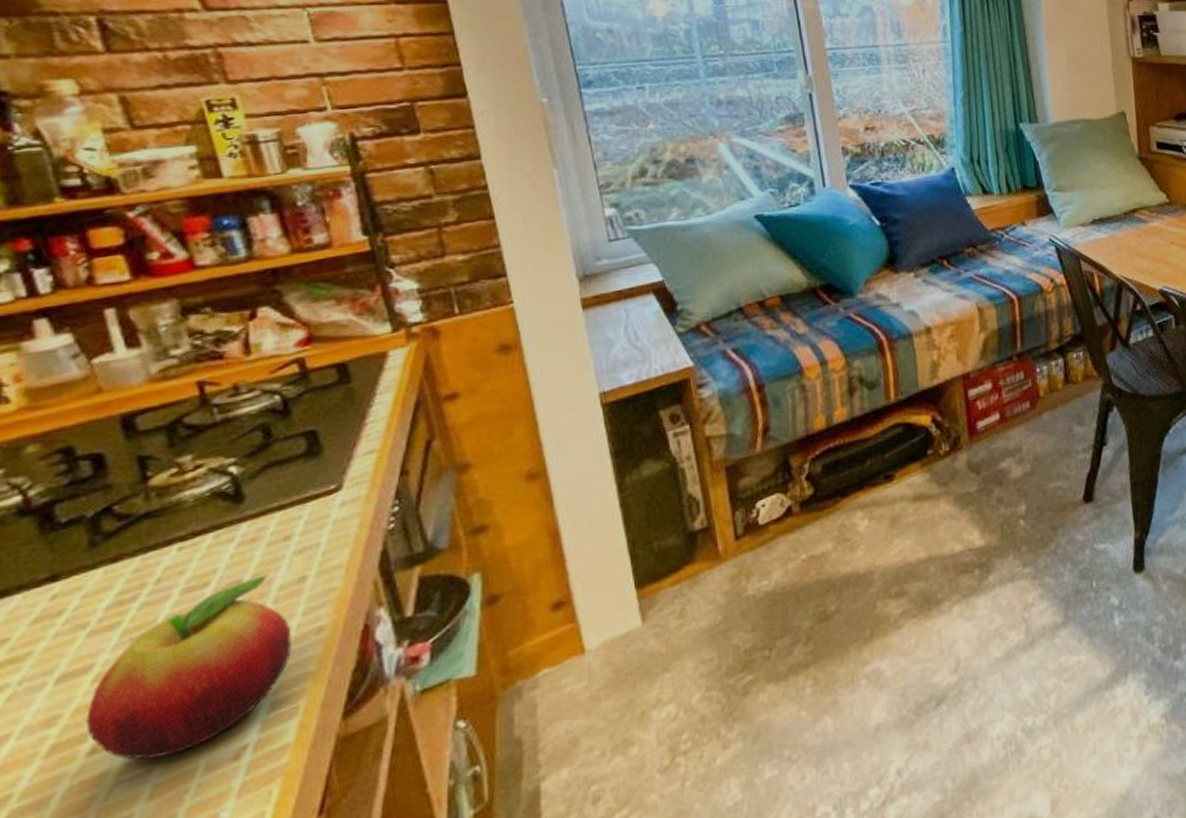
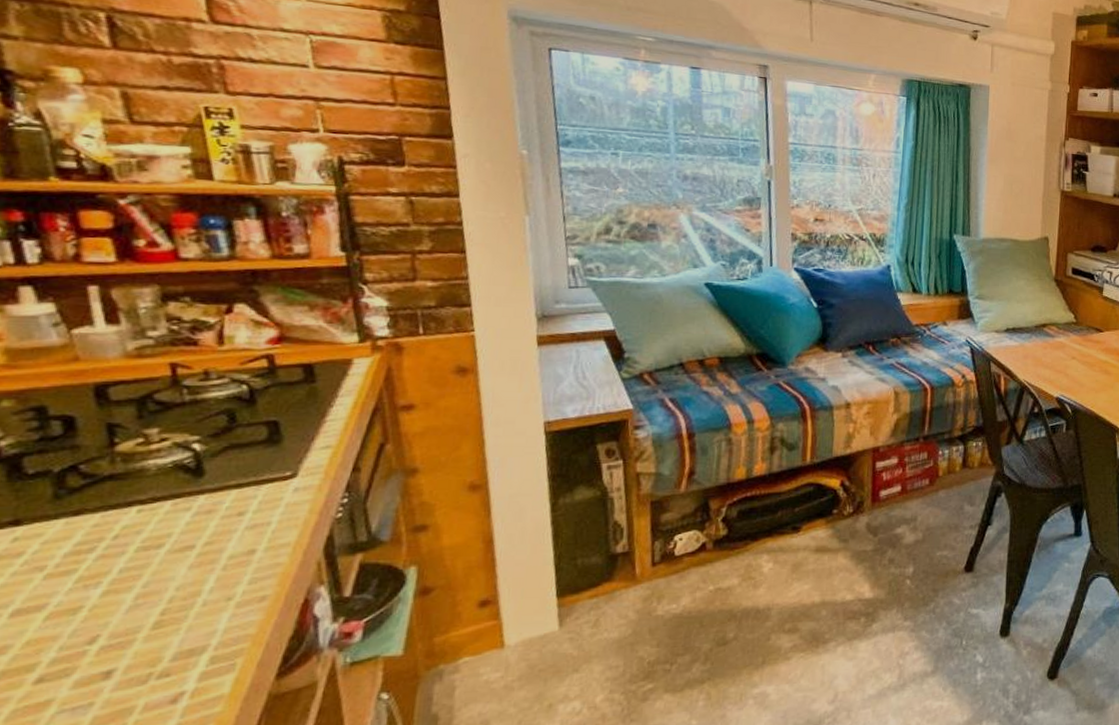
fruit: present [86,574,292,760] -> none [35,543,237,694]

